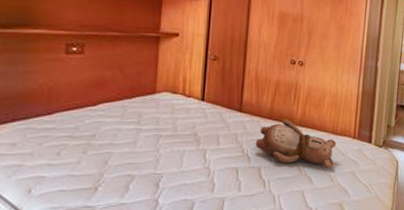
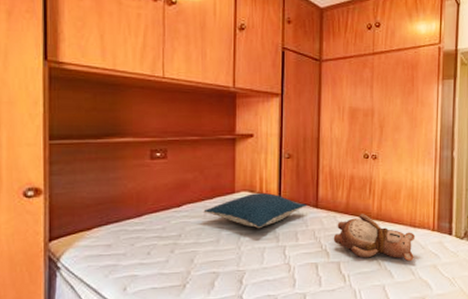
pillow: none [121,94,231,131] -> present [203,193,307,229]

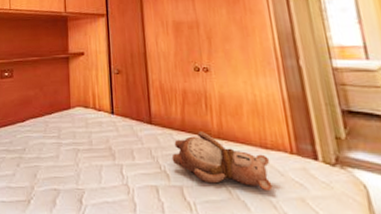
pillow: present [203,193,307,229] -> none [44,109,141,145]

